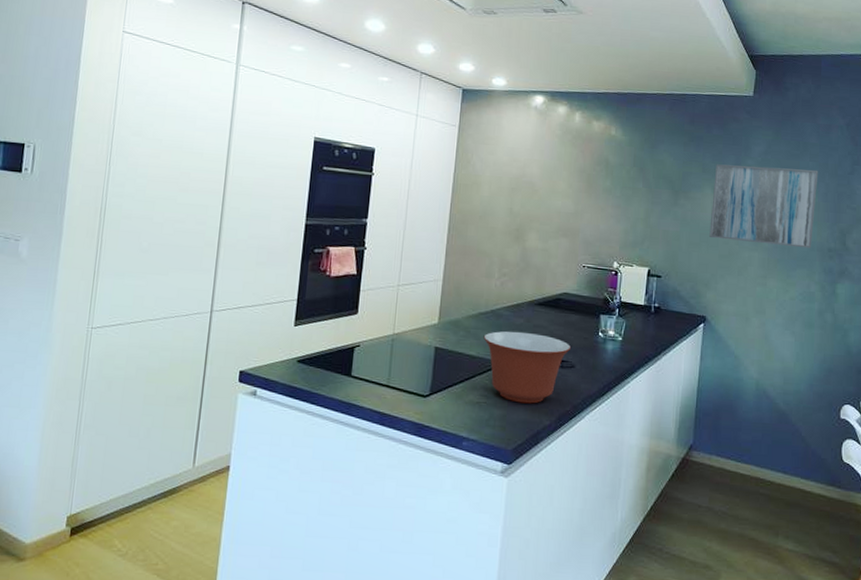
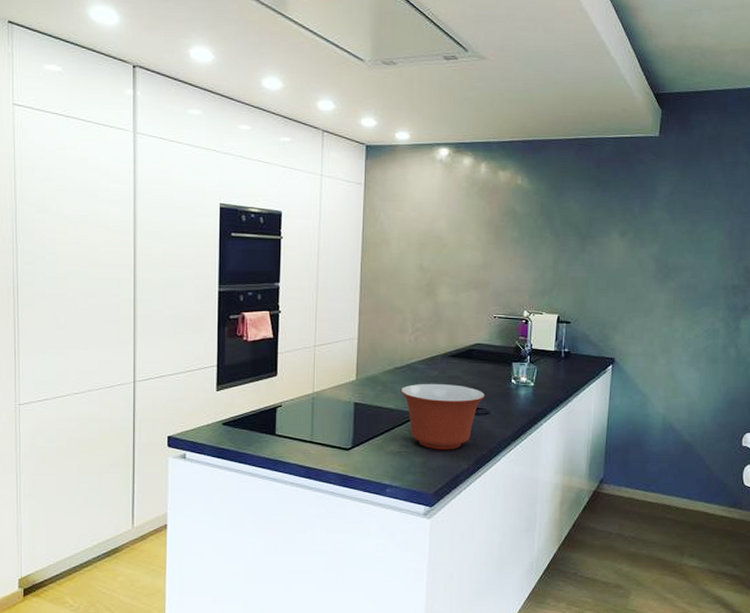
wall art: present [709,164,819,249] -> none [616,208,724,287]

